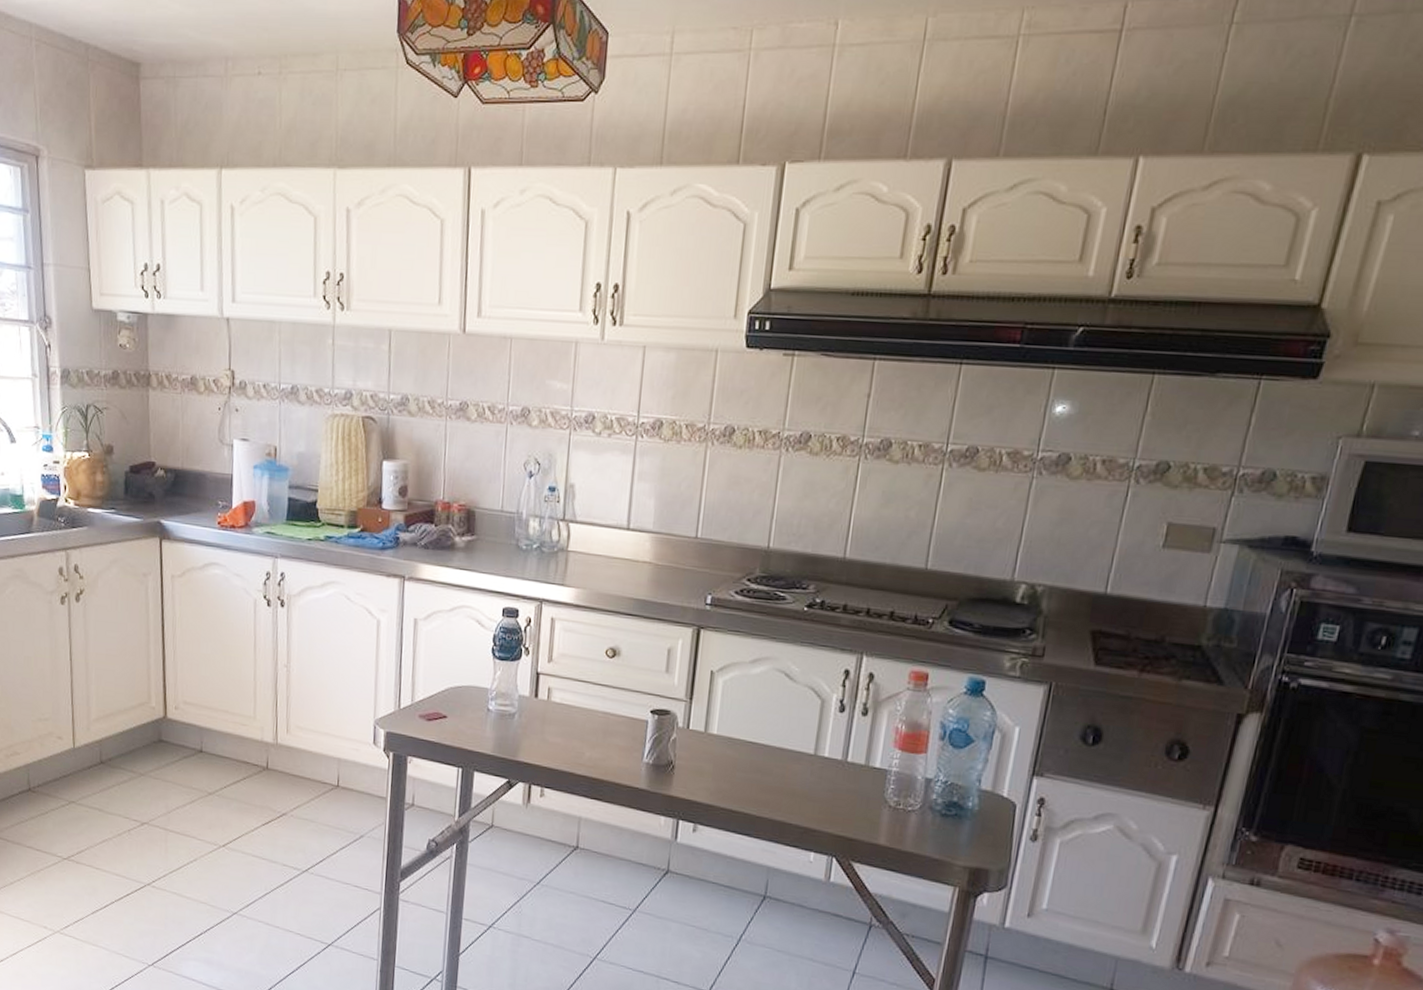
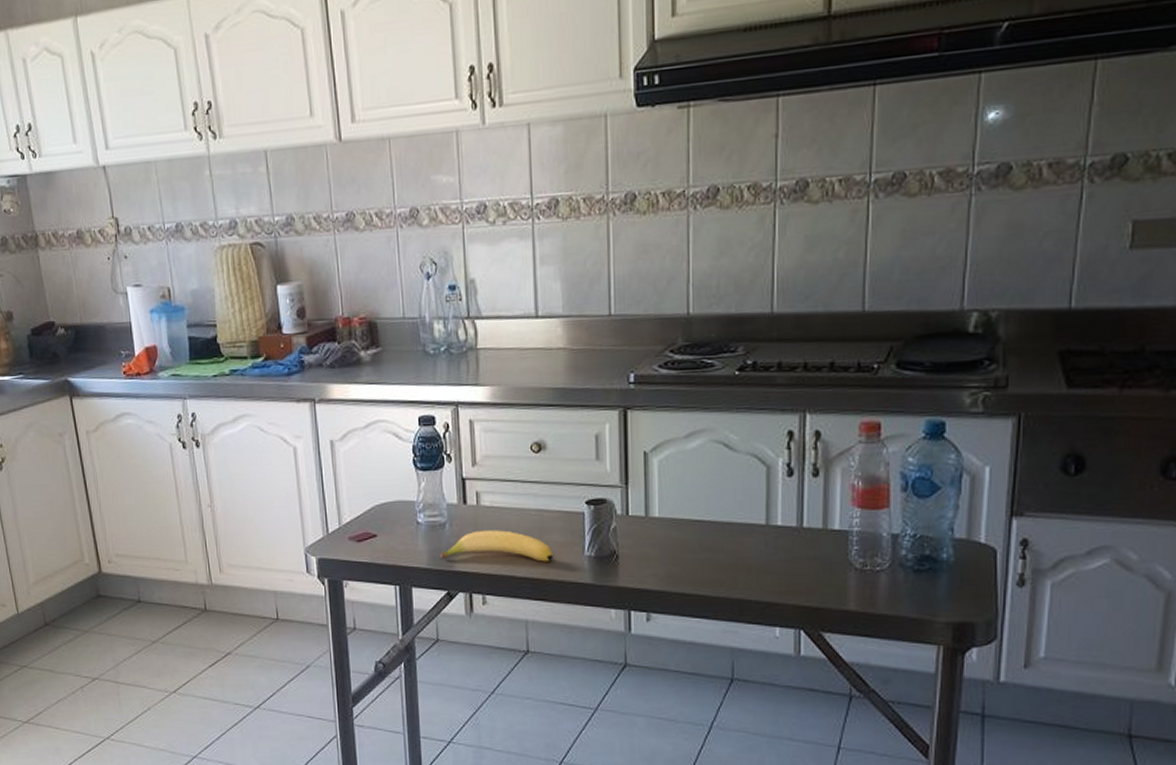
banana: none [505,724,614,764] -> present [440,530,553,562]

